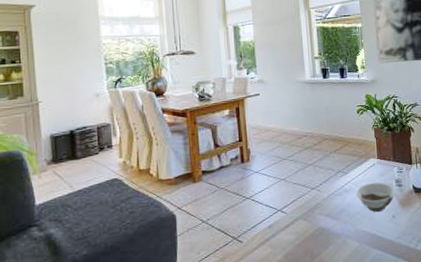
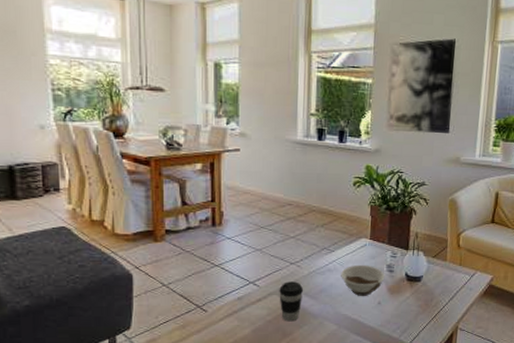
coffee cup: none [304,205,326,244] -> present [279,281,304,322]

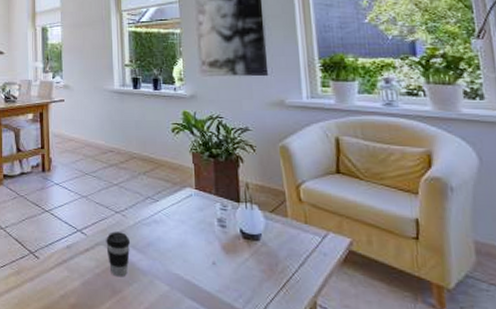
bowl: present [341,264,385,296] -> none [168,216,217,254]

